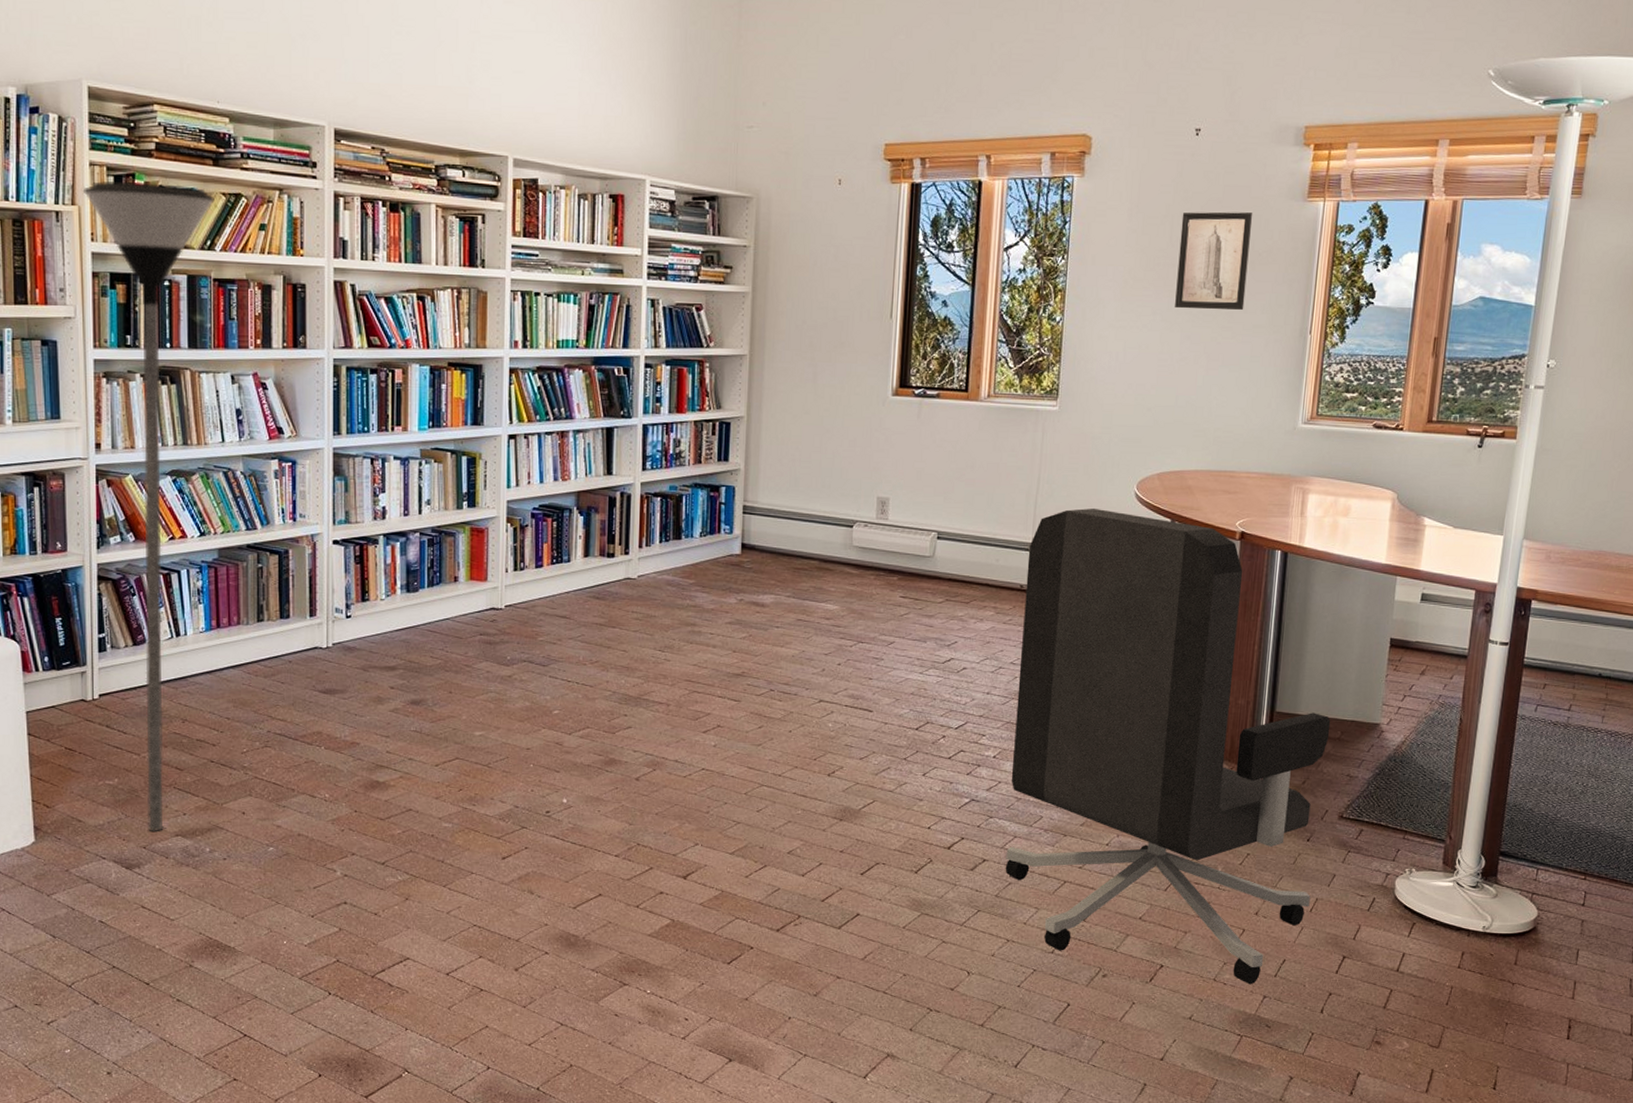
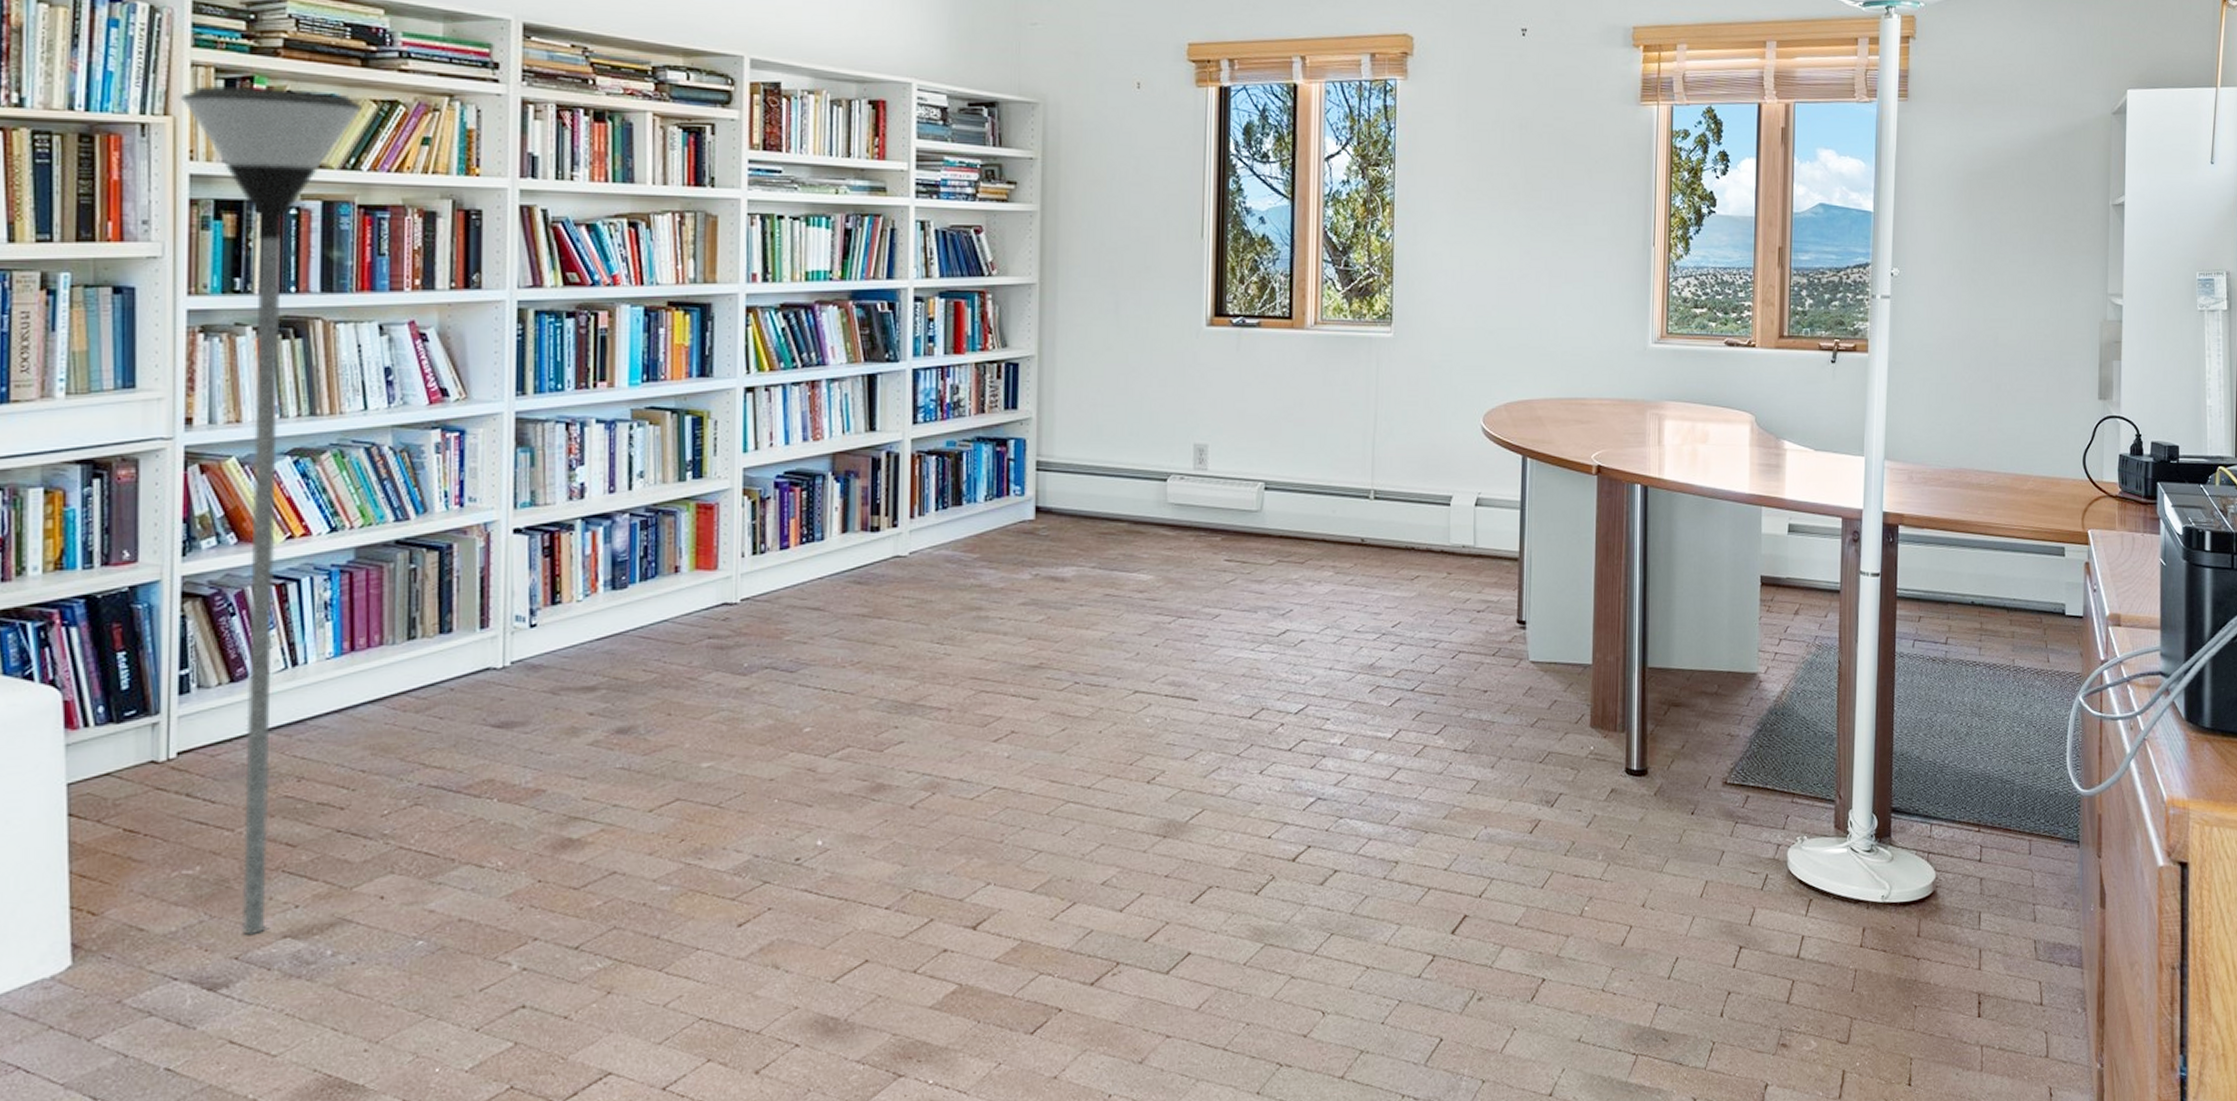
office chair: present [1005,508,1331,985] -> none [1360,447,1706,992]
wall art: present [1175,212,1253,310] -> none [1512,116,1587,222]

